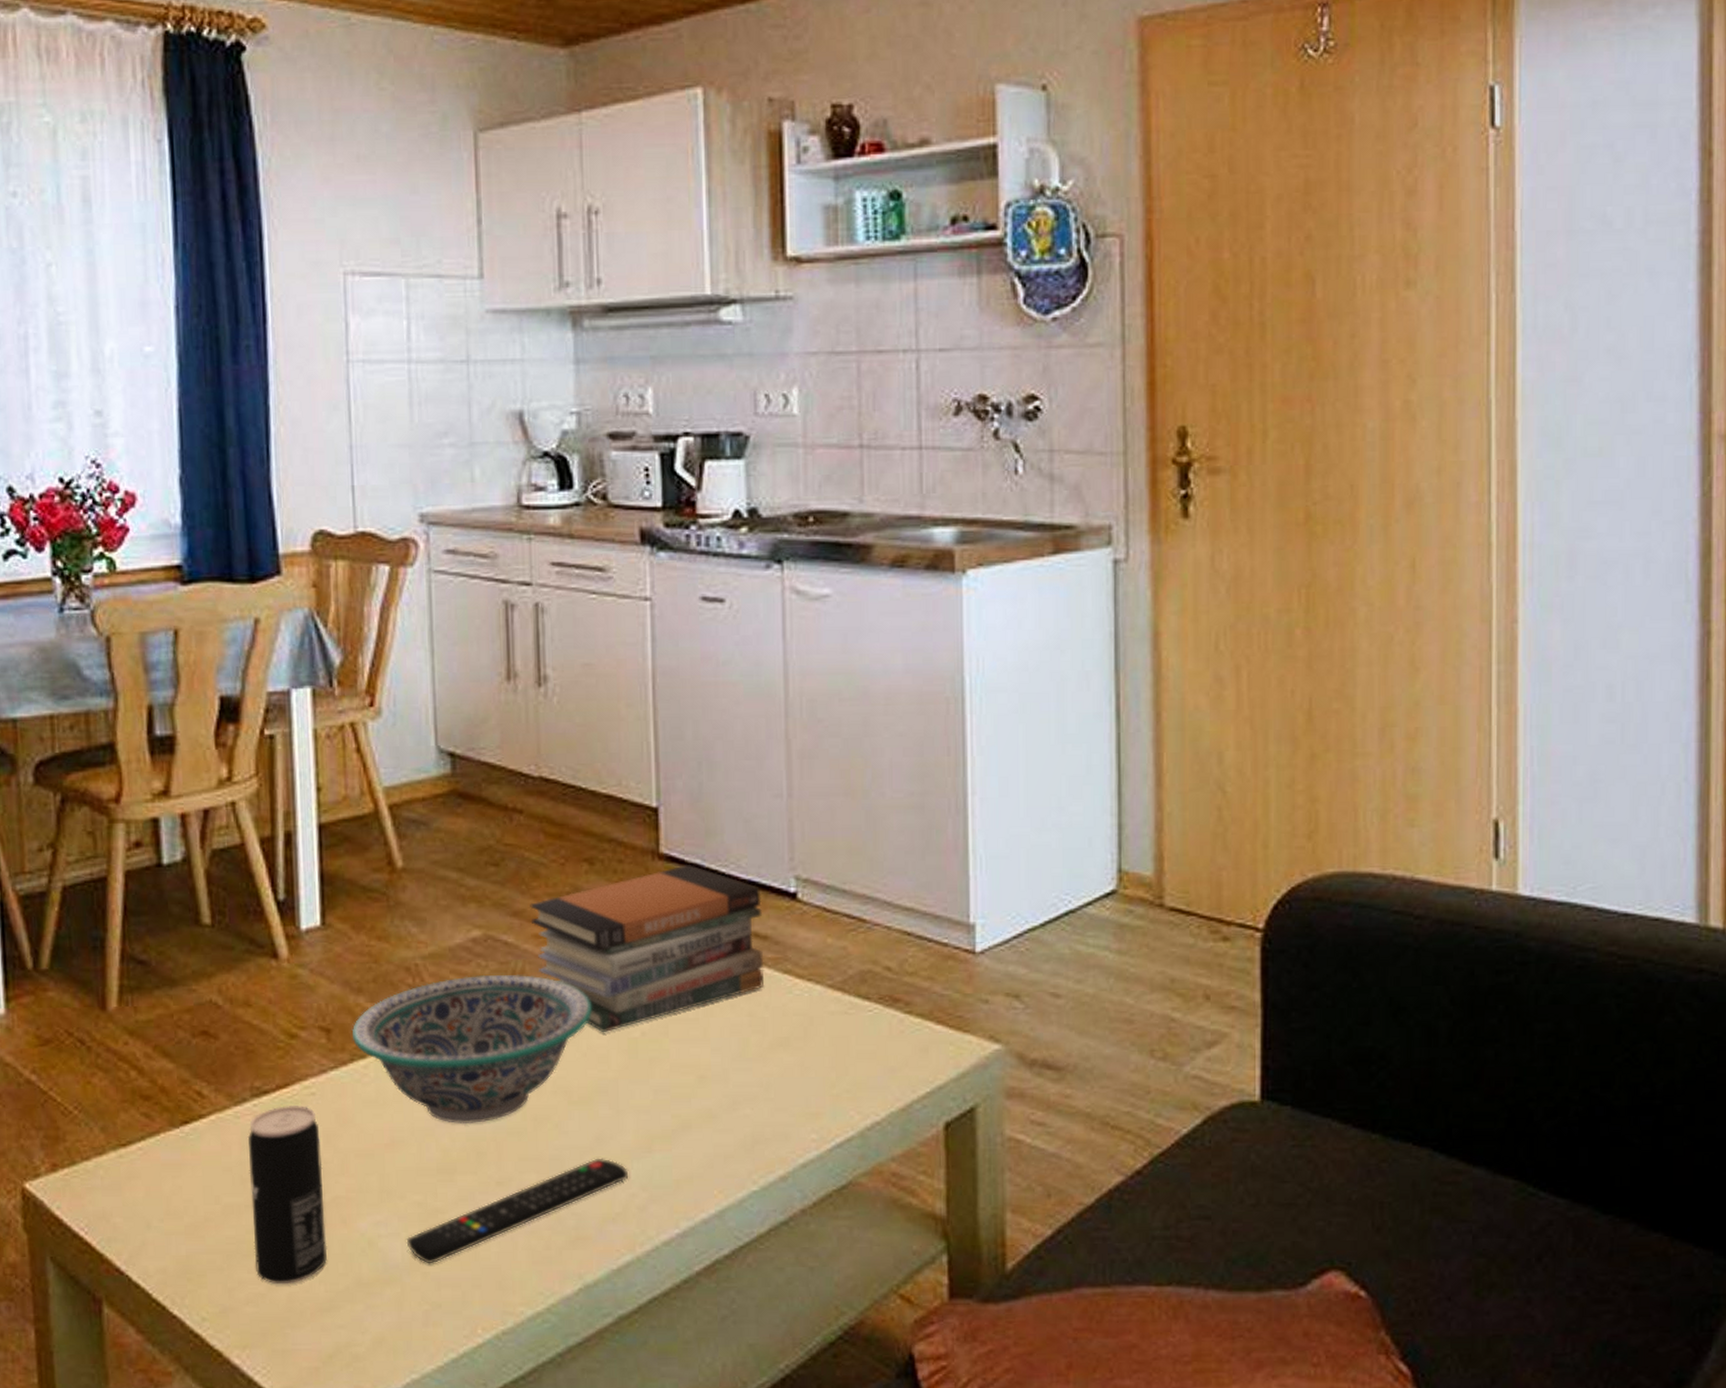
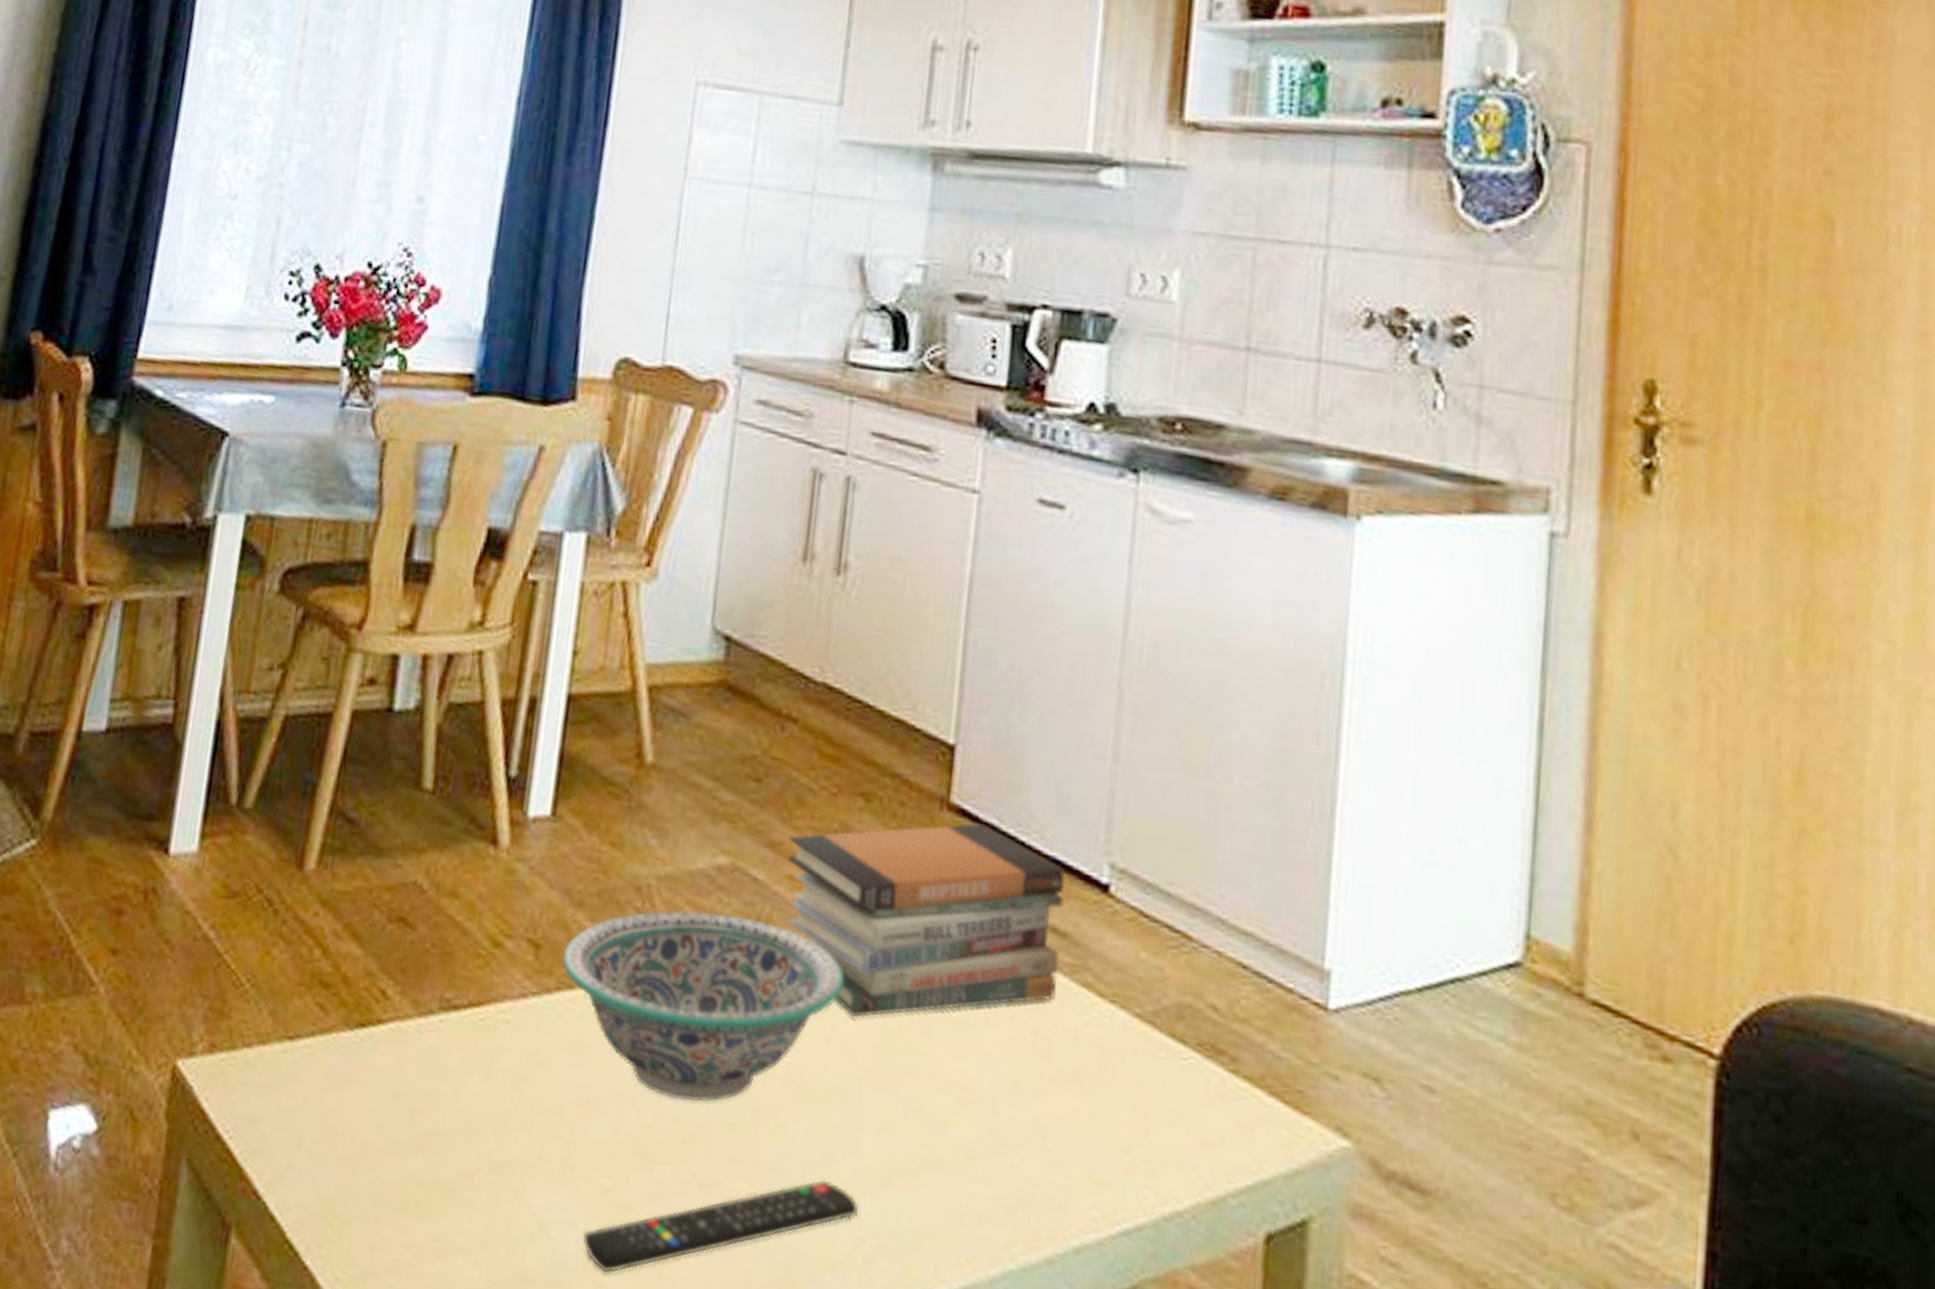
beverage can: present [247,1104,328,1285] -> none [406,1028,508,1260]

